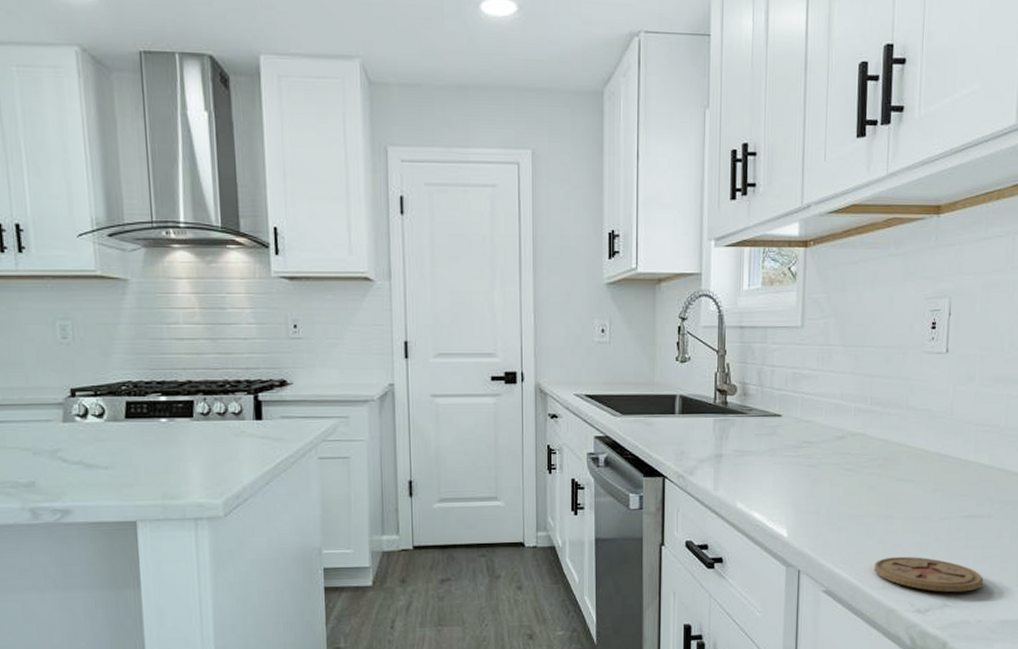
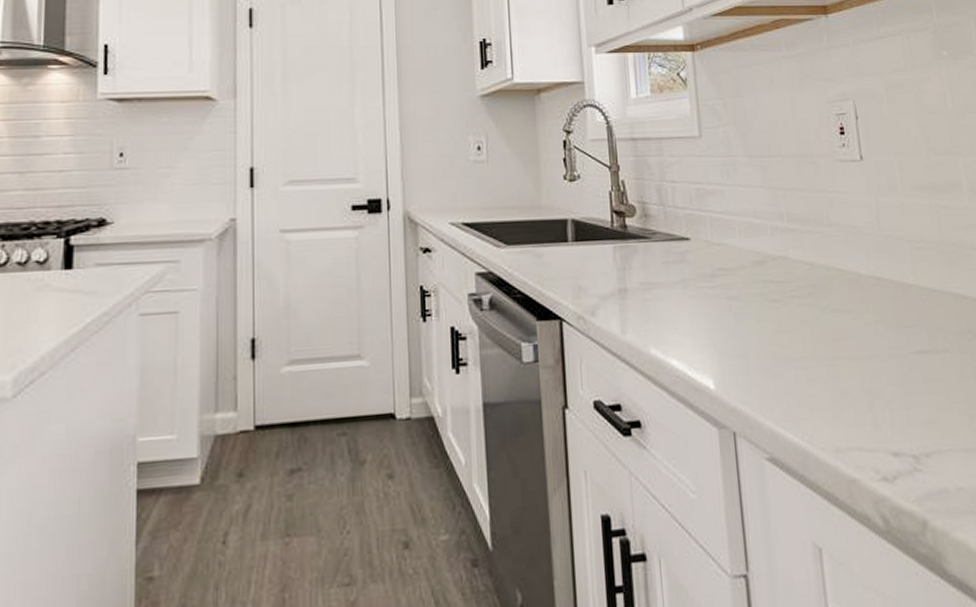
coaster: present [874,556,984,593] -> none [823,407,955,452]

